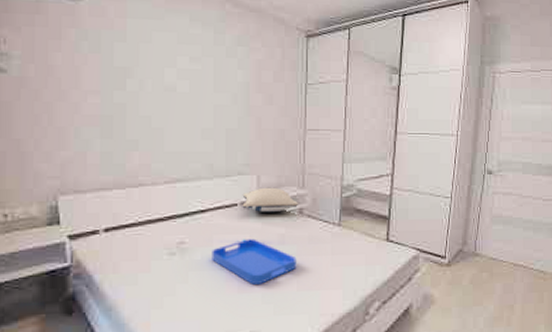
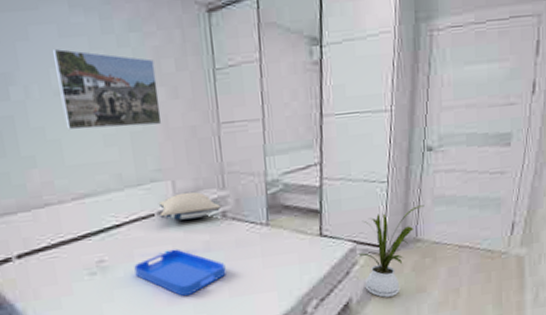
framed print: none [169,52,255,126] -> present [51,48,162,130]
house plant: none [420,222,484,307] -> present [357,205,425,298]

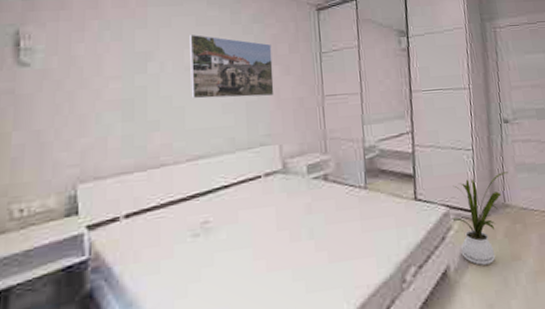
serving tray: present [134,249,226,297] -> none [237,210,326,262]
pillow: present [158,192,220,221] -> none [265,155,322,183]

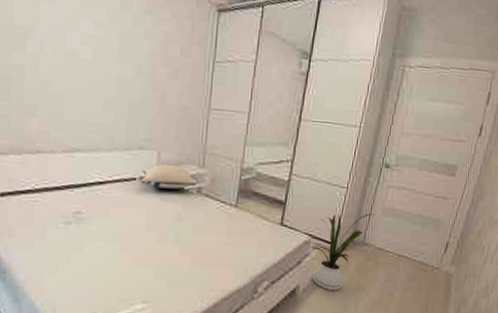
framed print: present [188,34,274,99] -> none [71,14,163,100]
pillow: none [265,155,322,183] -> present [141,164,197,190]

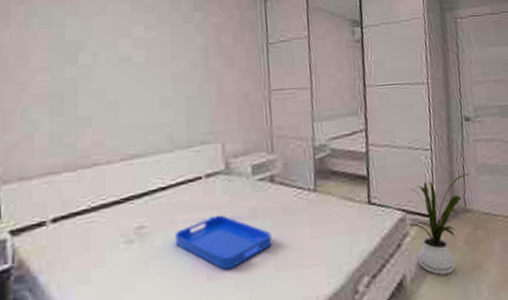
serving tray: none [108,213,192,259] -> present [175,215,272,271]
pillow: present [141,164,197,190] -> none [206,155,268,185]

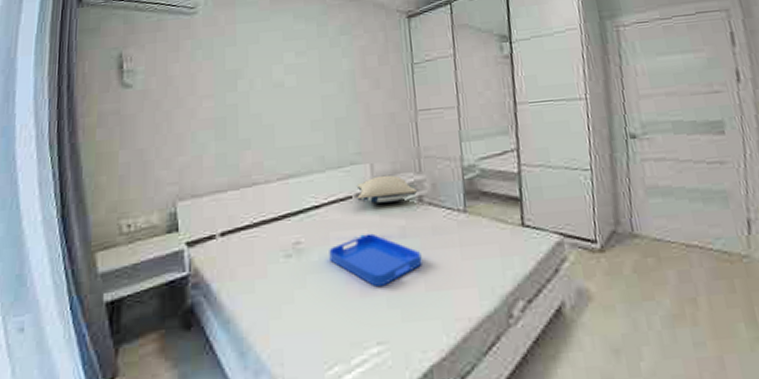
pillow: none [206,155,268,185] -> present [356,175,417,204]
house plant: present [407,173,470,275] -> none [565,196,637,304]

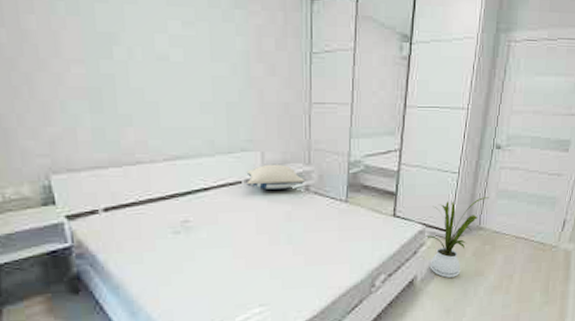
serving tray: present [329,233,422,288] -> none [217,216,304,262]
house plant: none [565,196,637,304] -> present [425,197,489,278]

